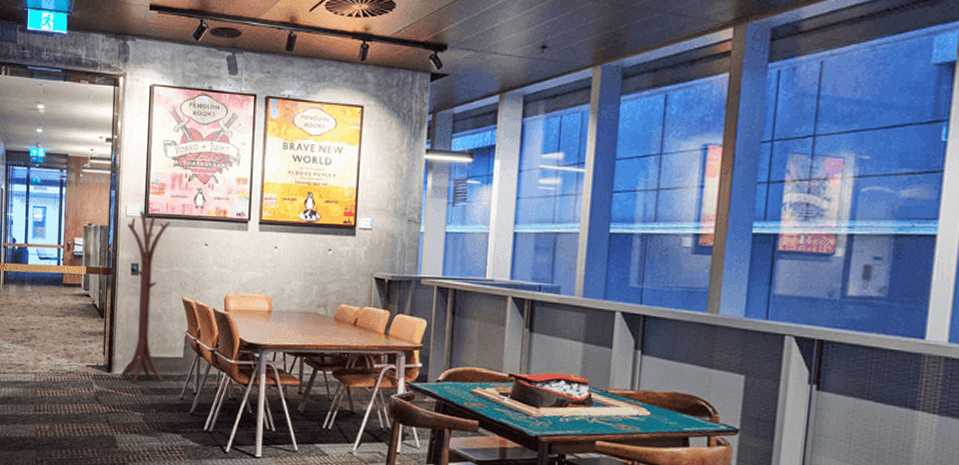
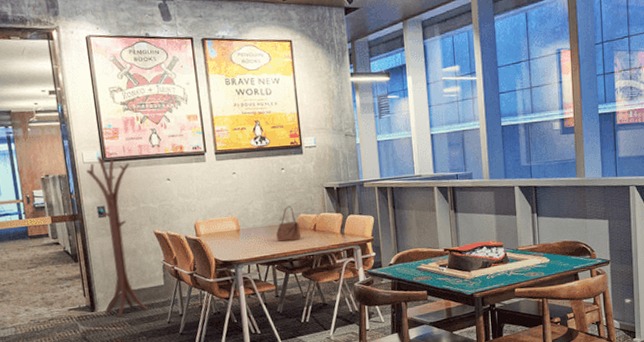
handbag: none [310,292,339,334] -> present [276,206,302,242]

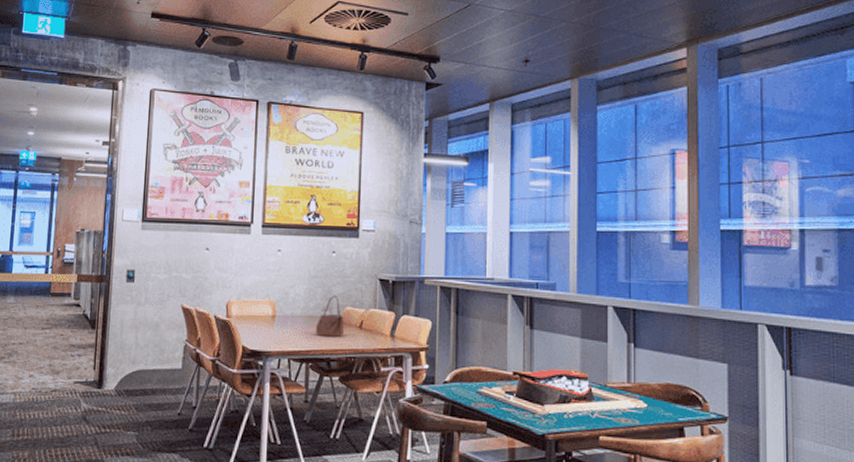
coatrack: present [86,156,149,318] -> none [112,215,170,400]

